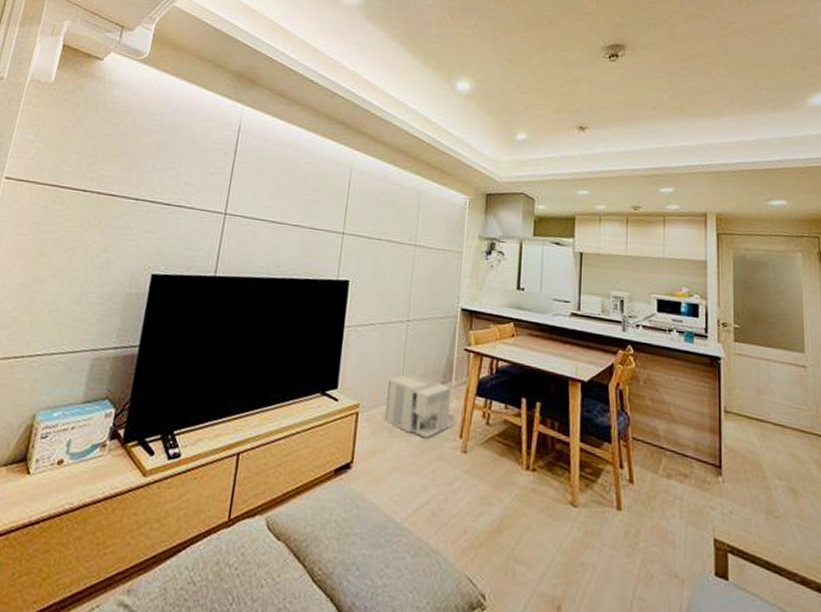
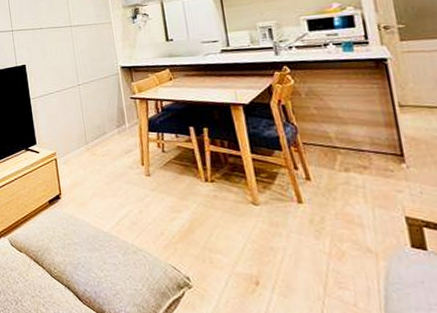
architectural model: present [385,374,456,439] -> none [73,124,136,170]

